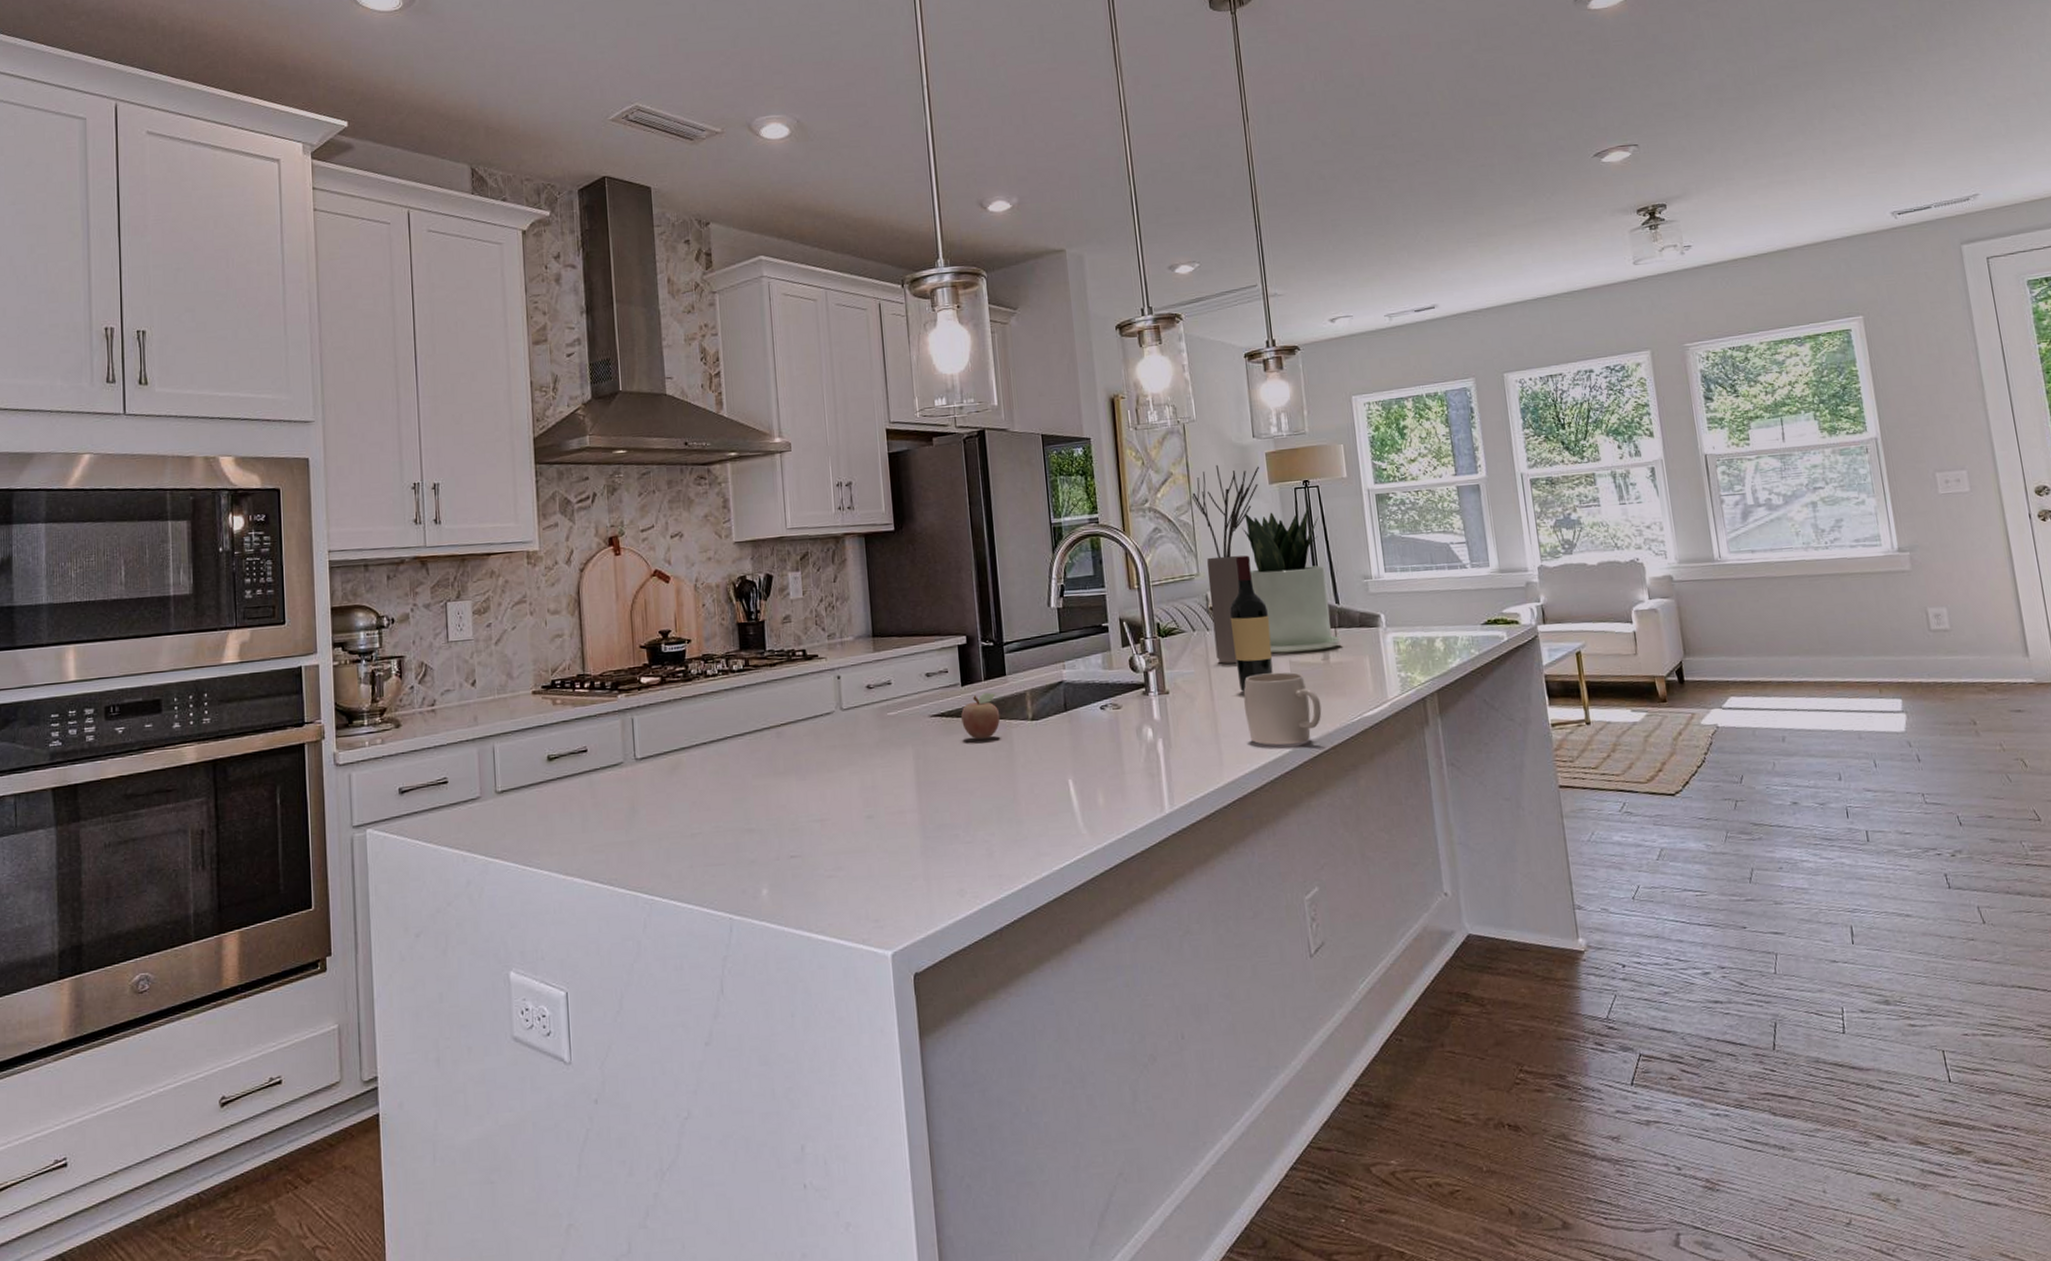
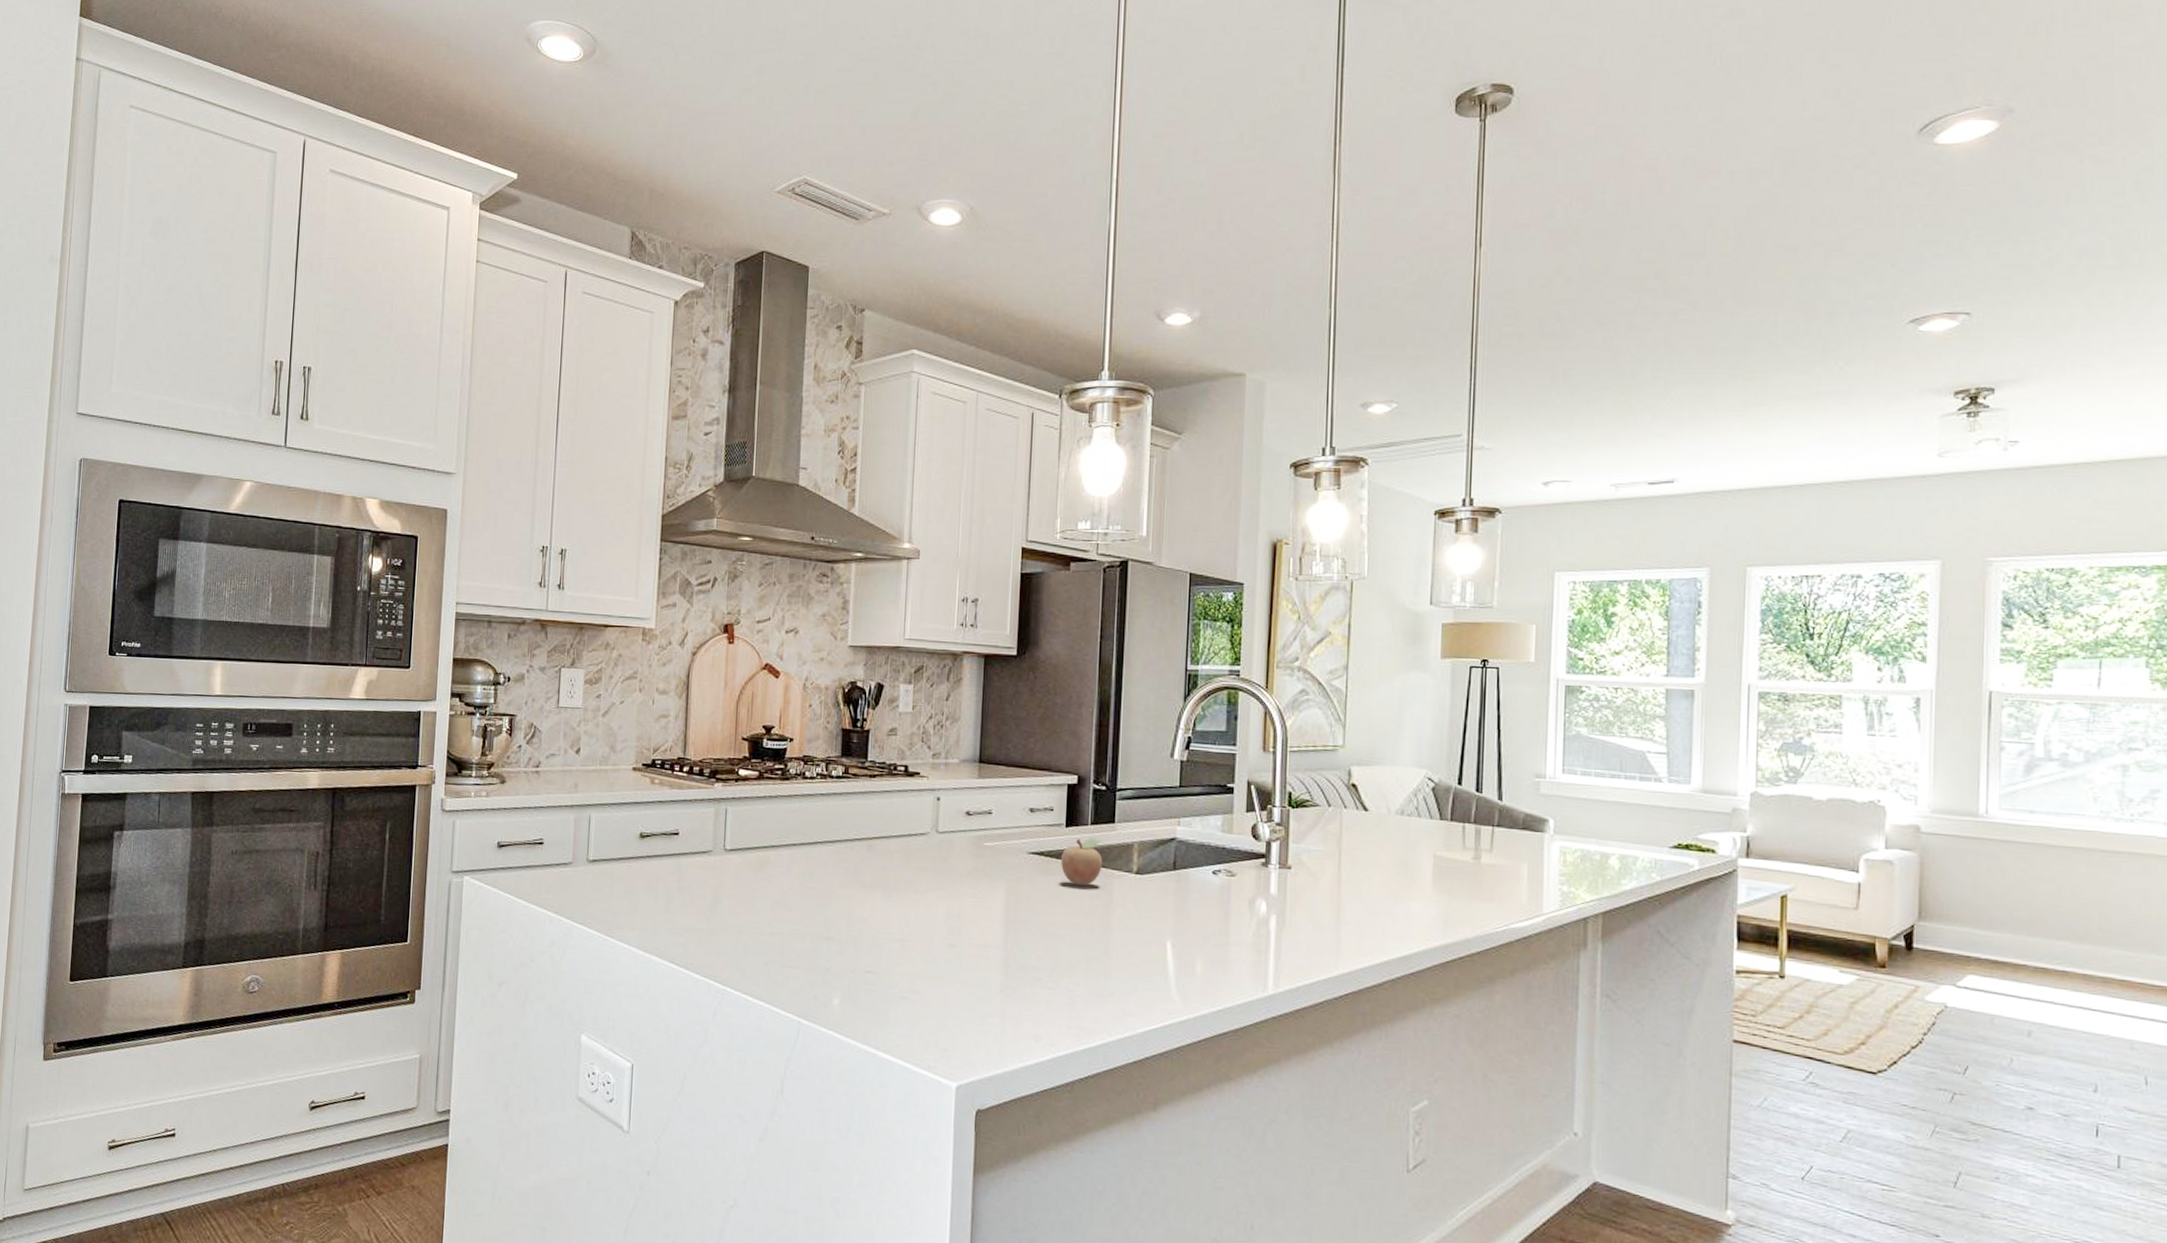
vase: present [1191,464,1260,664] -> none [1348,629,1433,848]
wine bottle: present [1229,555,1273,693] -> none [1371,732,1418,881]
planter: present [1242,506,1343,654] -> none [1402,688,1500,849]
mug: present [1243,672,1322,745] -> none [1374,863,1463,944]

